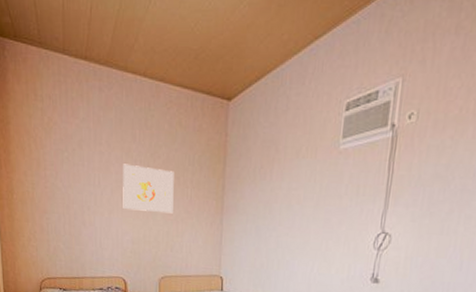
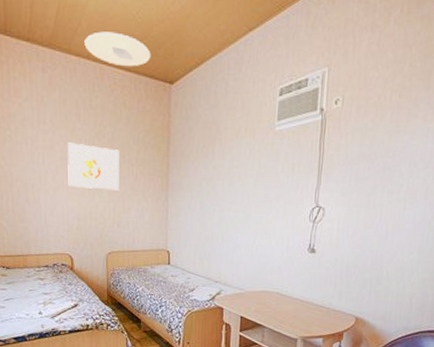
ceiling light: none [141,46,209,84] -> present [84,31,151,67]

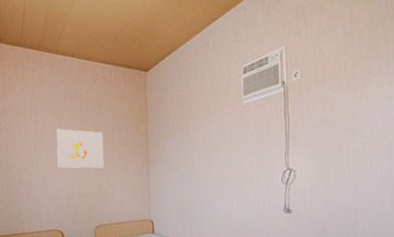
ceiling light: present [84,31,151,67] -> none [69,32,127,61]

